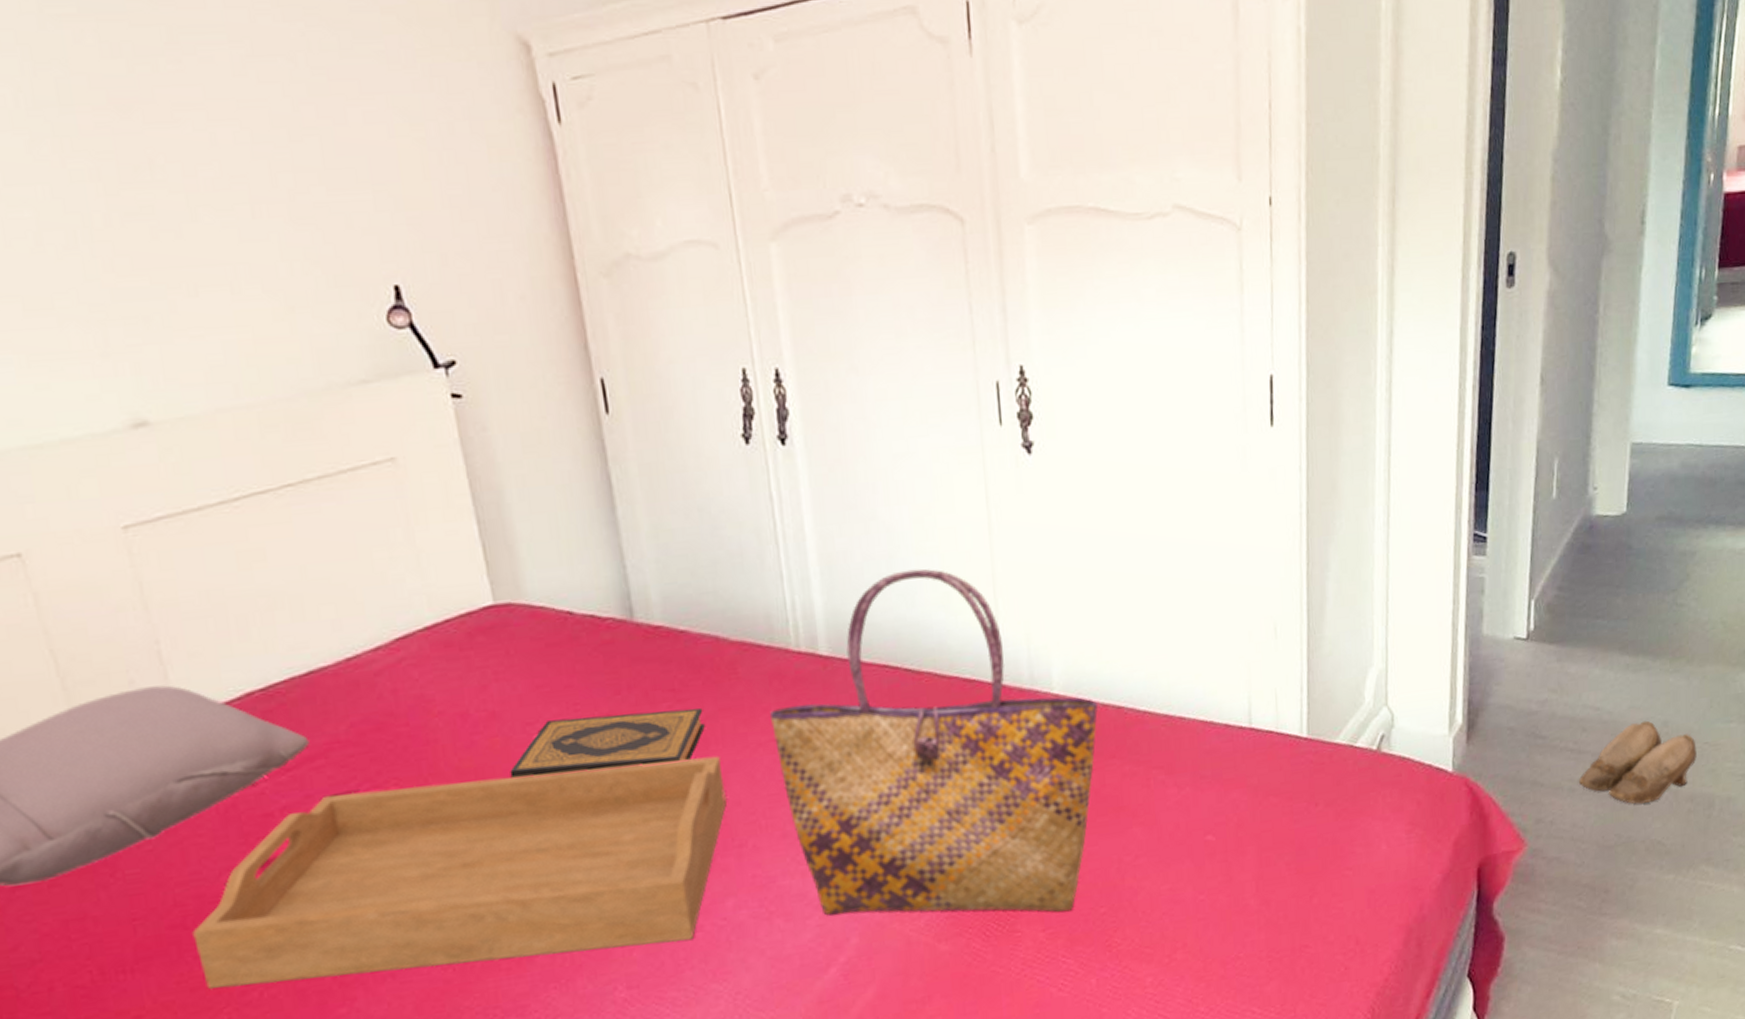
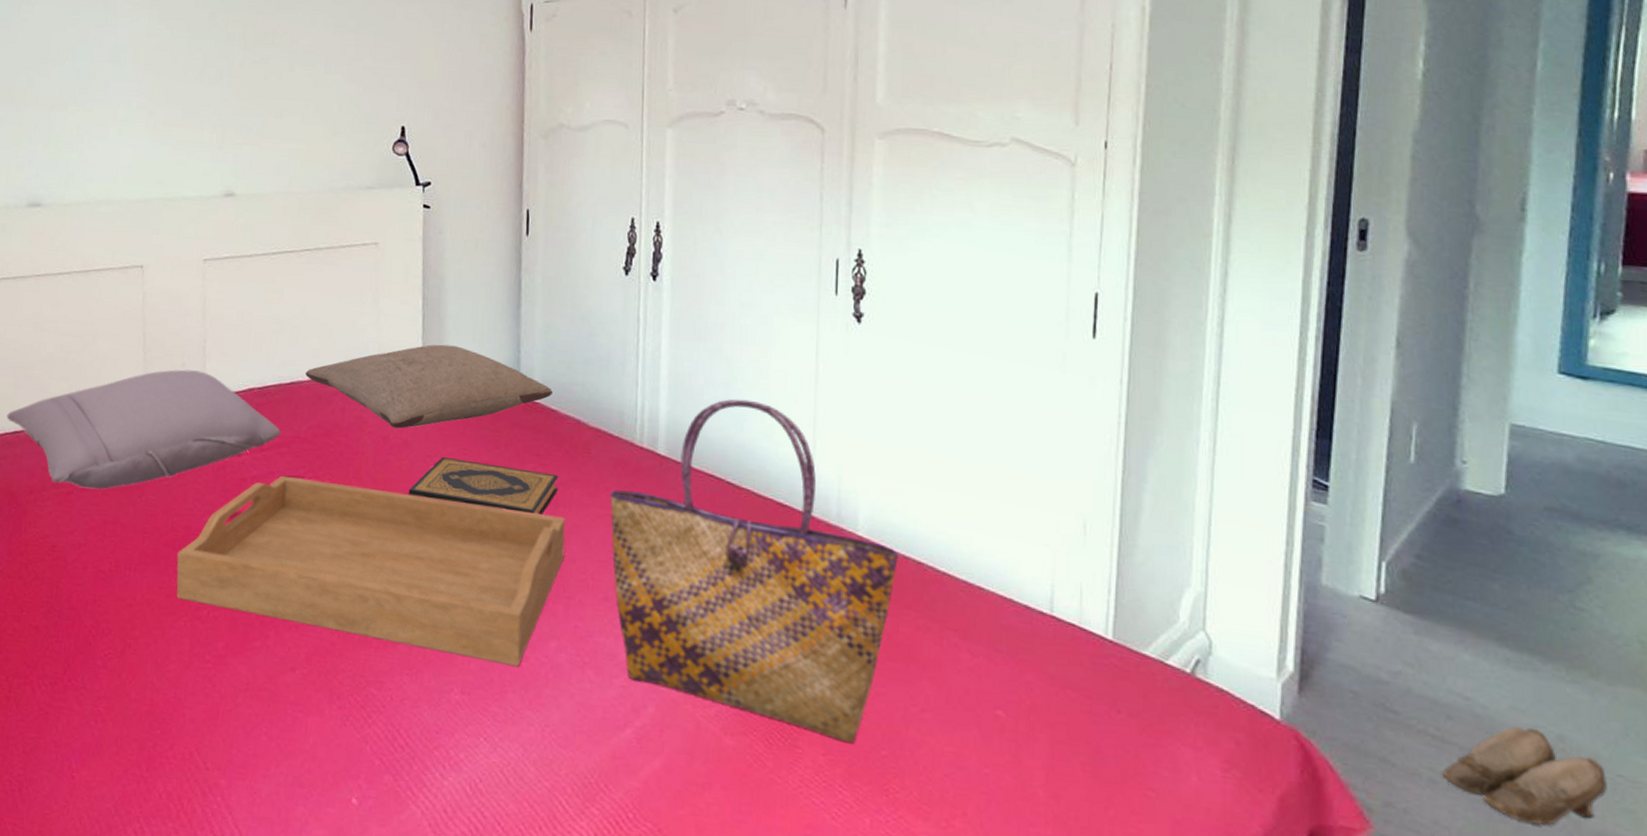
pillow: none [326,576,677,700] -> present [305,344,552,429]

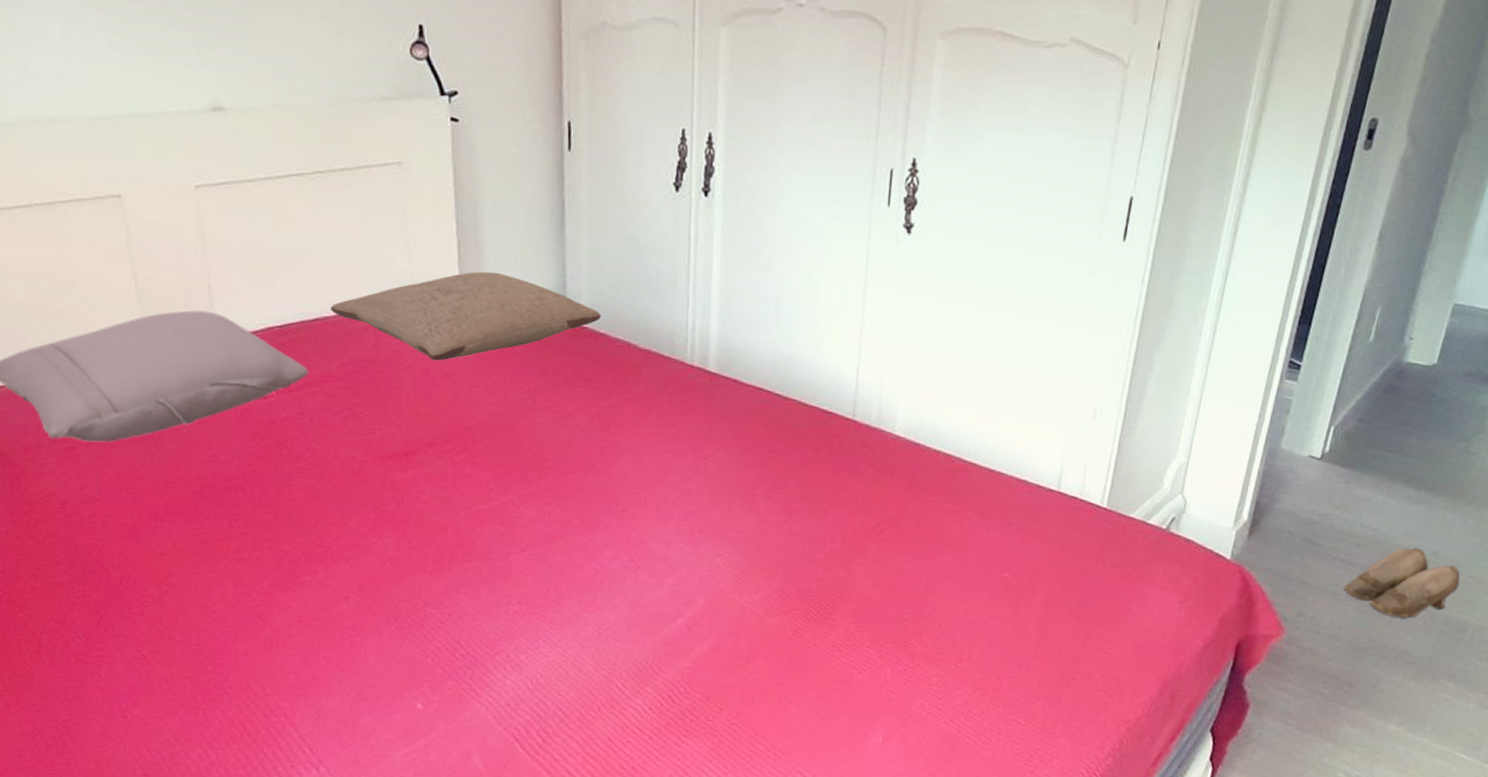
serving tray: present [176,475,566,667] -> none [207,415,618,577]
hardback book: present [408,457,559,516] -> none [454,387,609,437]
tote bag: present [609,398,898,744] -> none [661,314,931,612]

